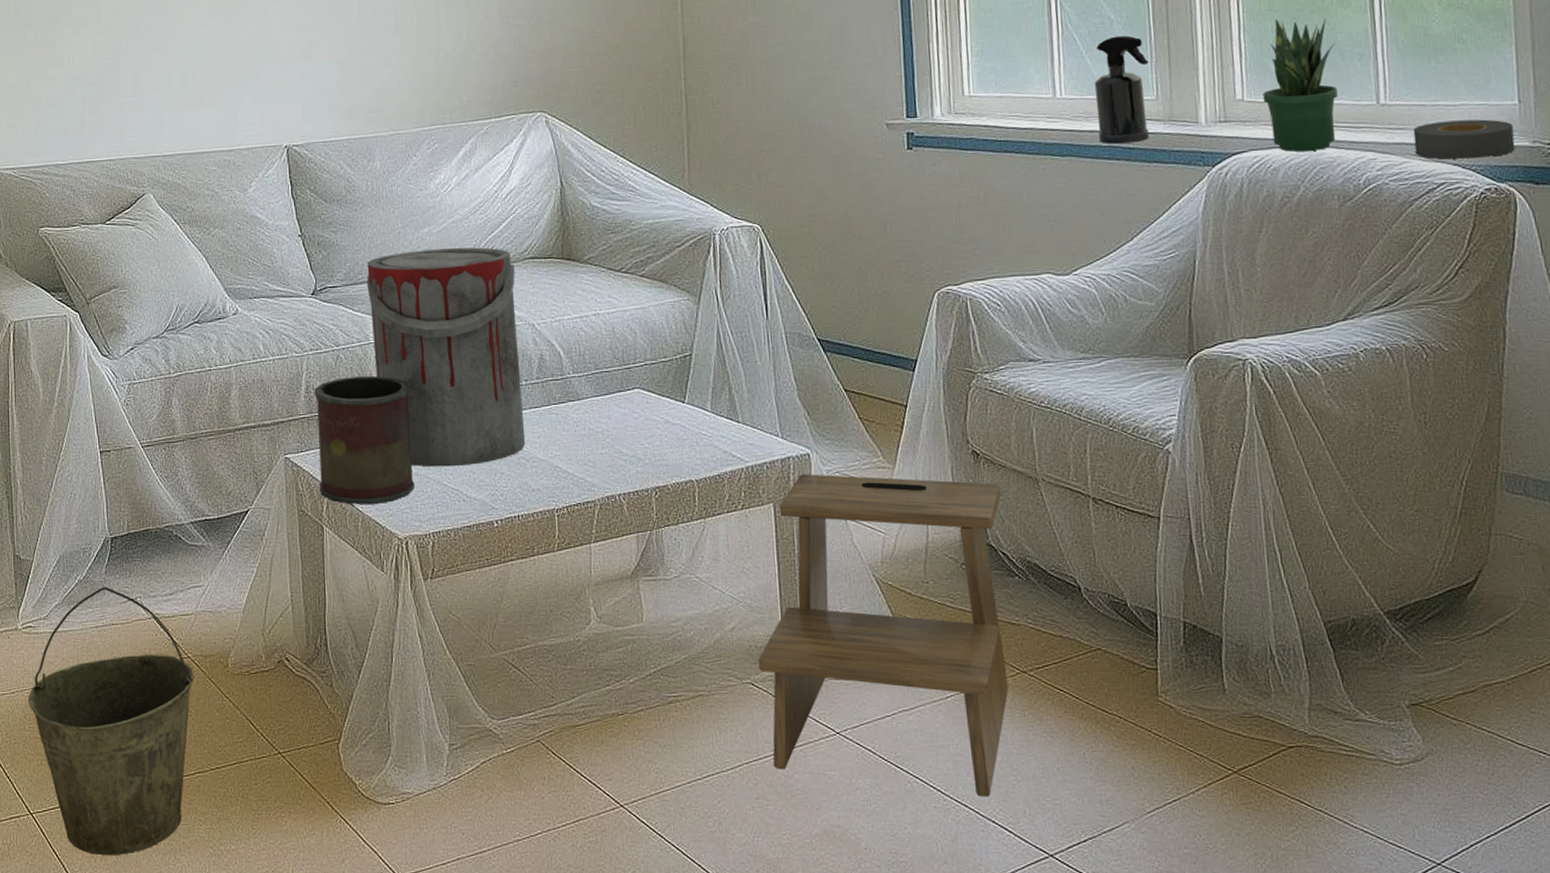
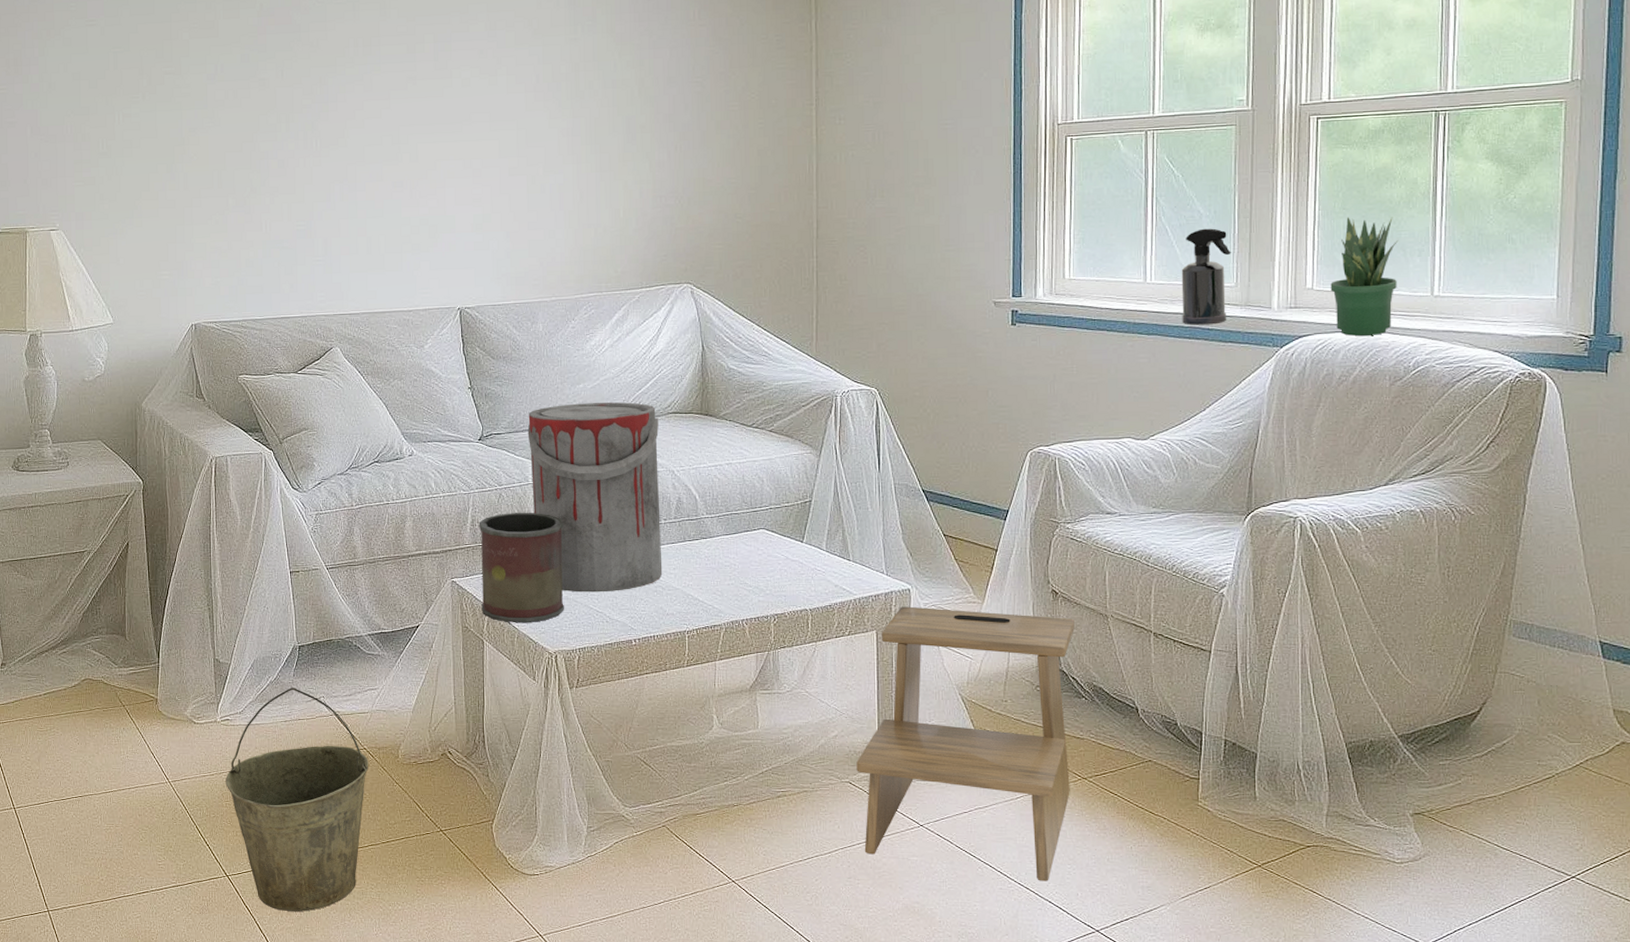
adhesive tape: present [1413,119,1516,160] -> none [1461,311,1550,347]

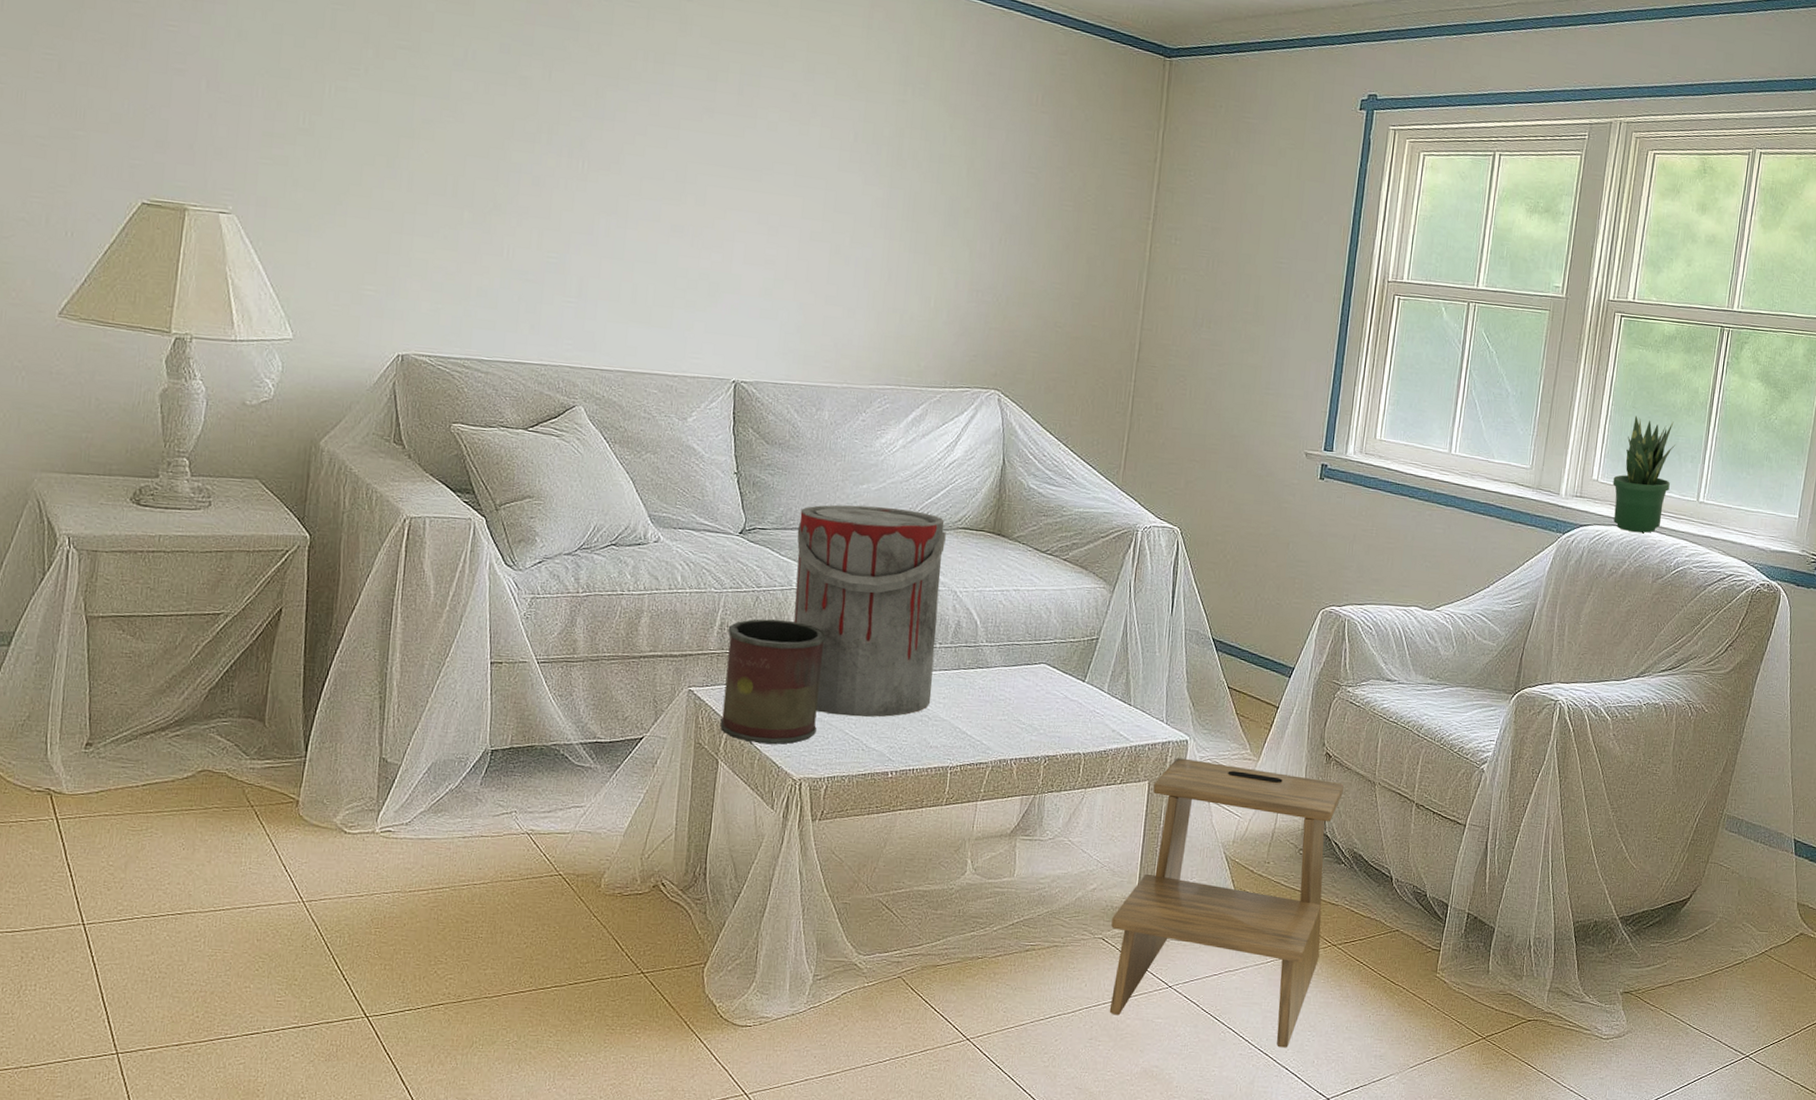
bucket: present [225,688,369,912] -> none [378,798,564,1061]
spray bottle: present [1181,228,1231,325] -> none [1479,407,1531,504]

